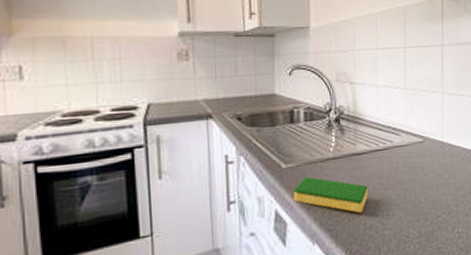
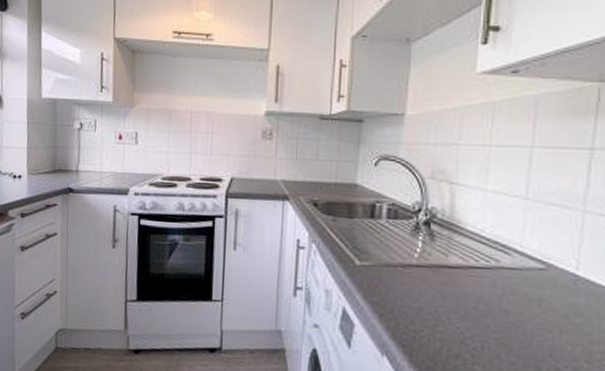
dish sponge: present [293,176,368,213] -> none [365,279,457,336]

